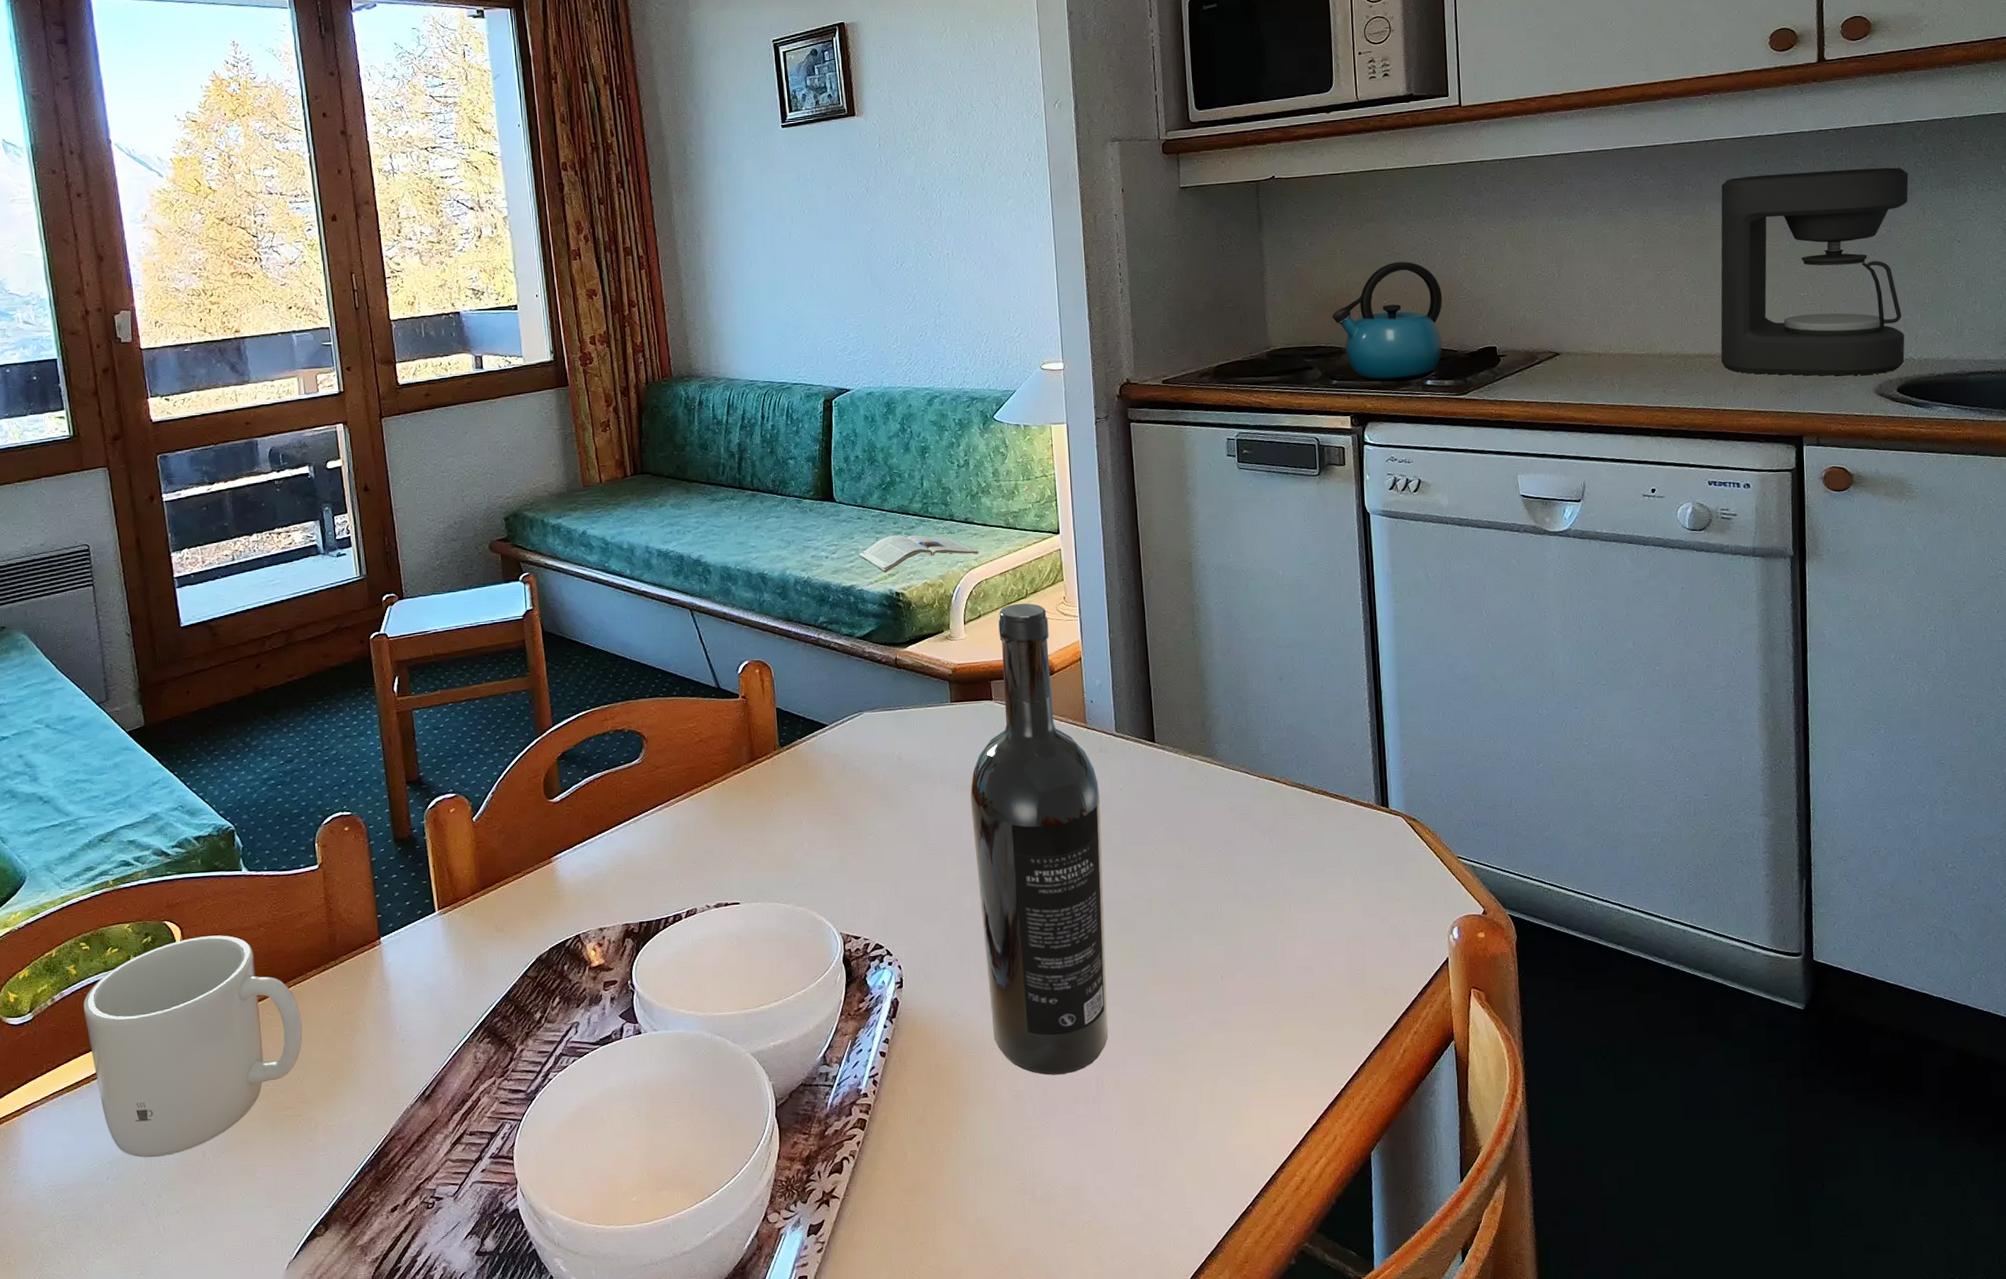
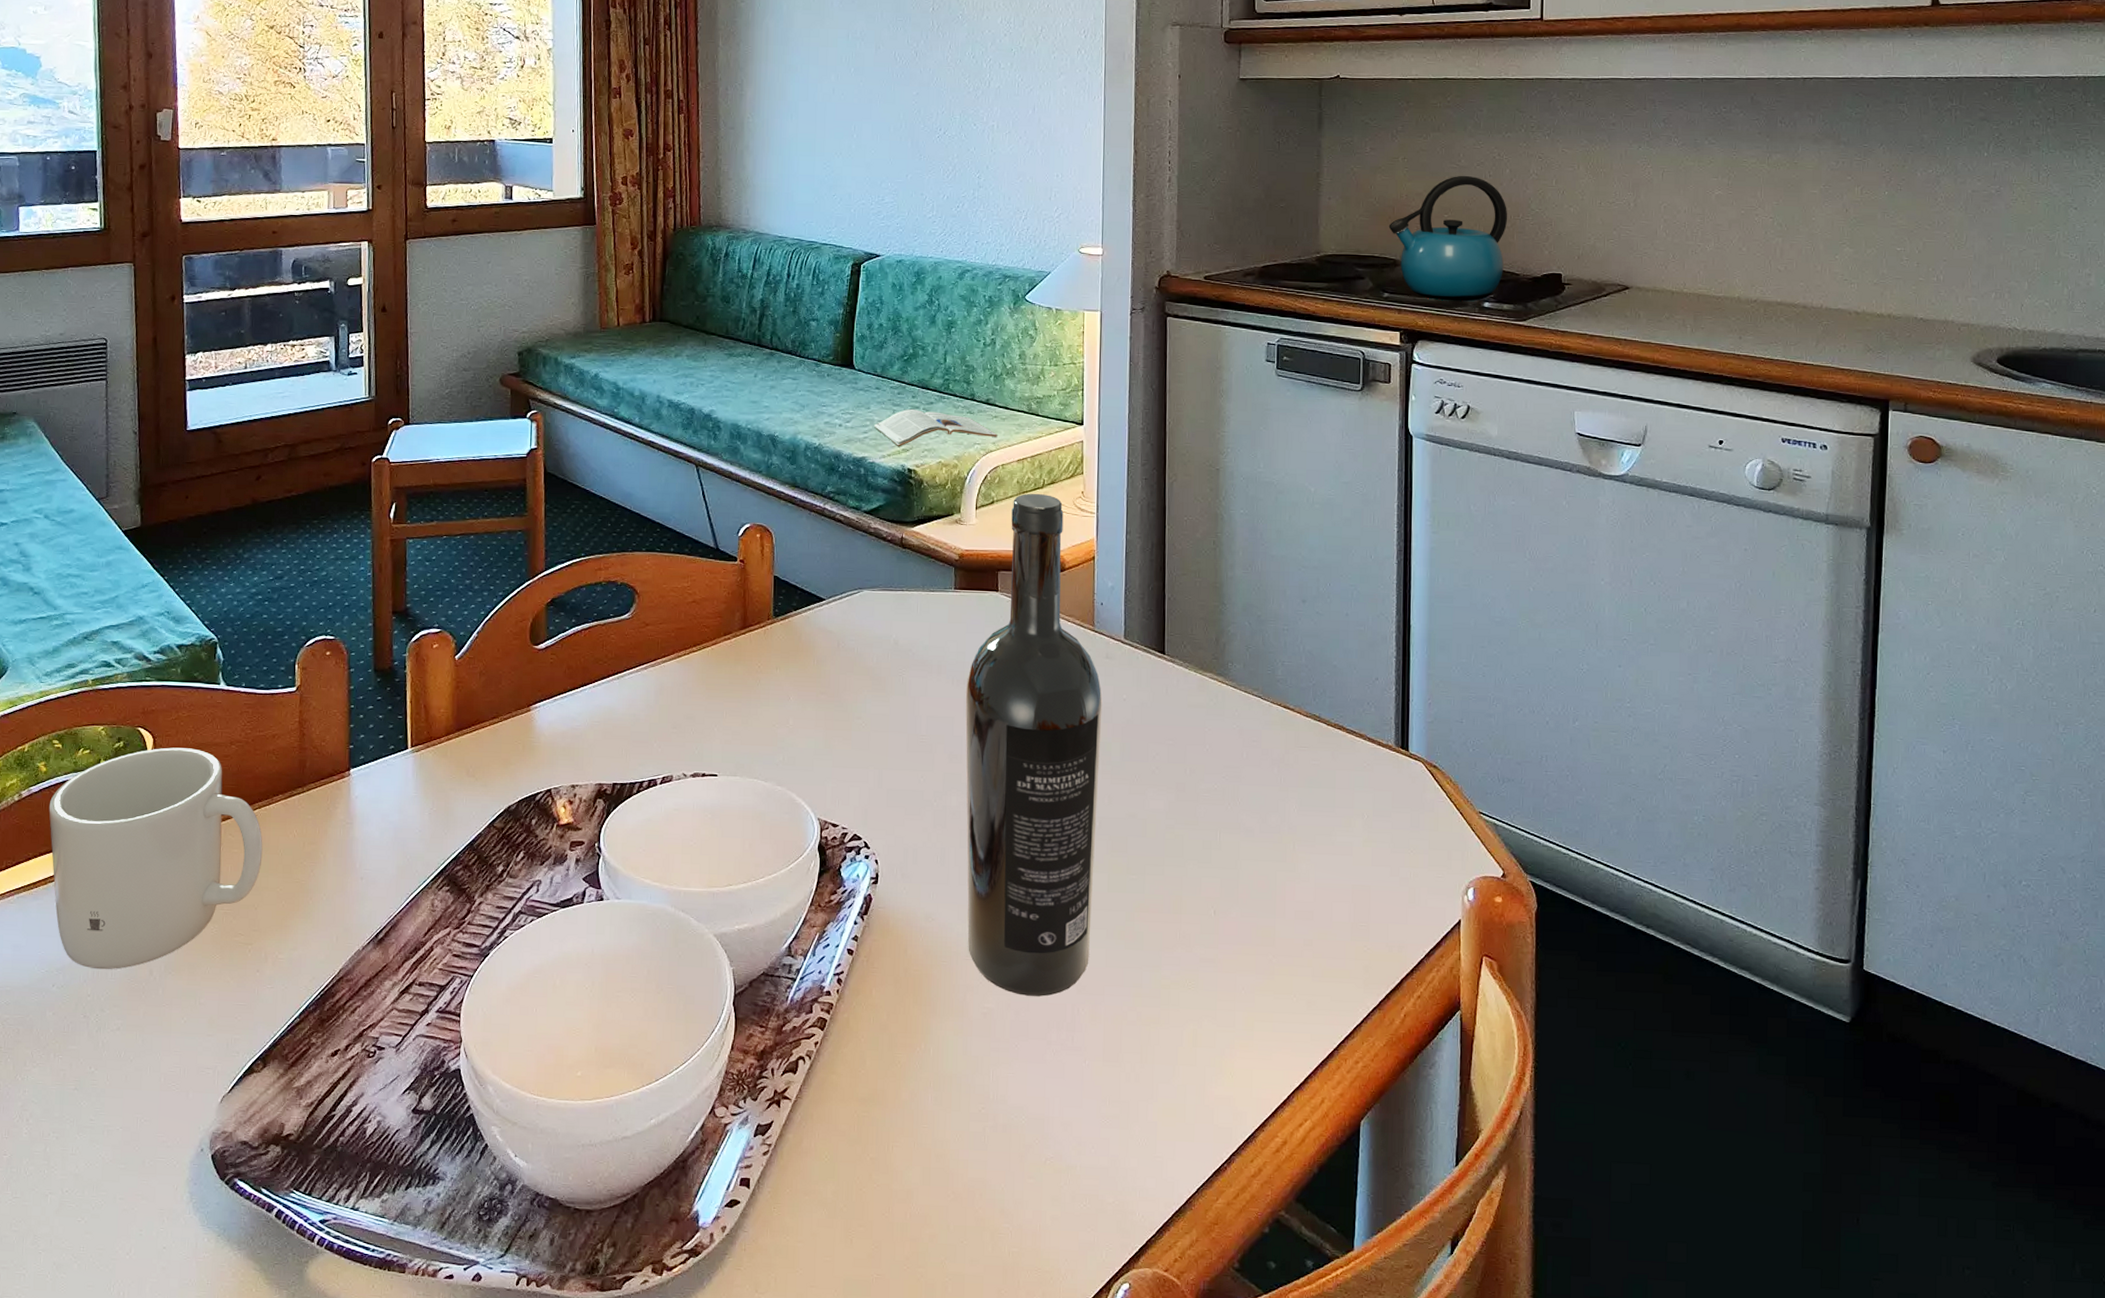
coffee maker: present [1720,167,1909,376] -> none [1805,119,2023,342]

